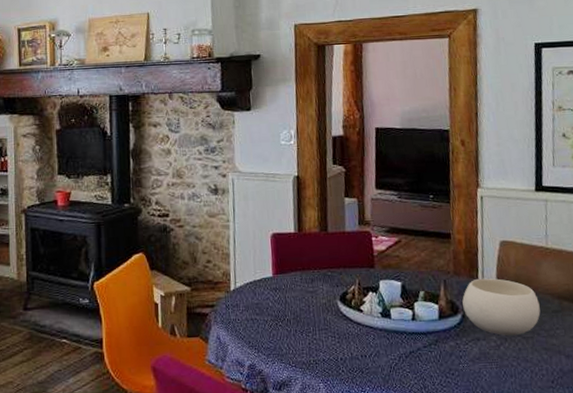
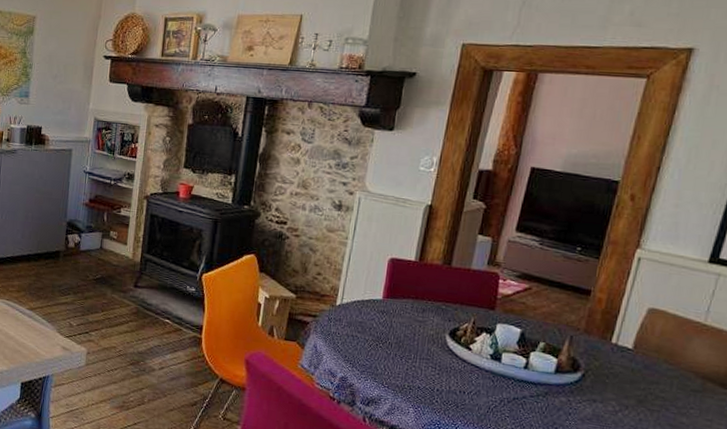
bowl: present [462,278,541,336] -> none [585,341,678,406]

